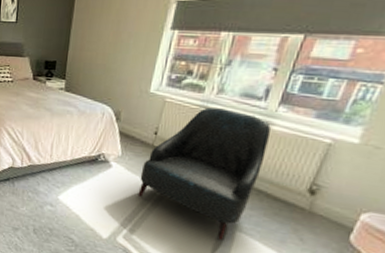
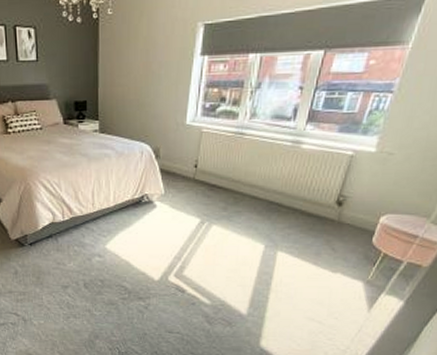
armchair: present [138,107,271,241] -> none [184,132,301,262]

